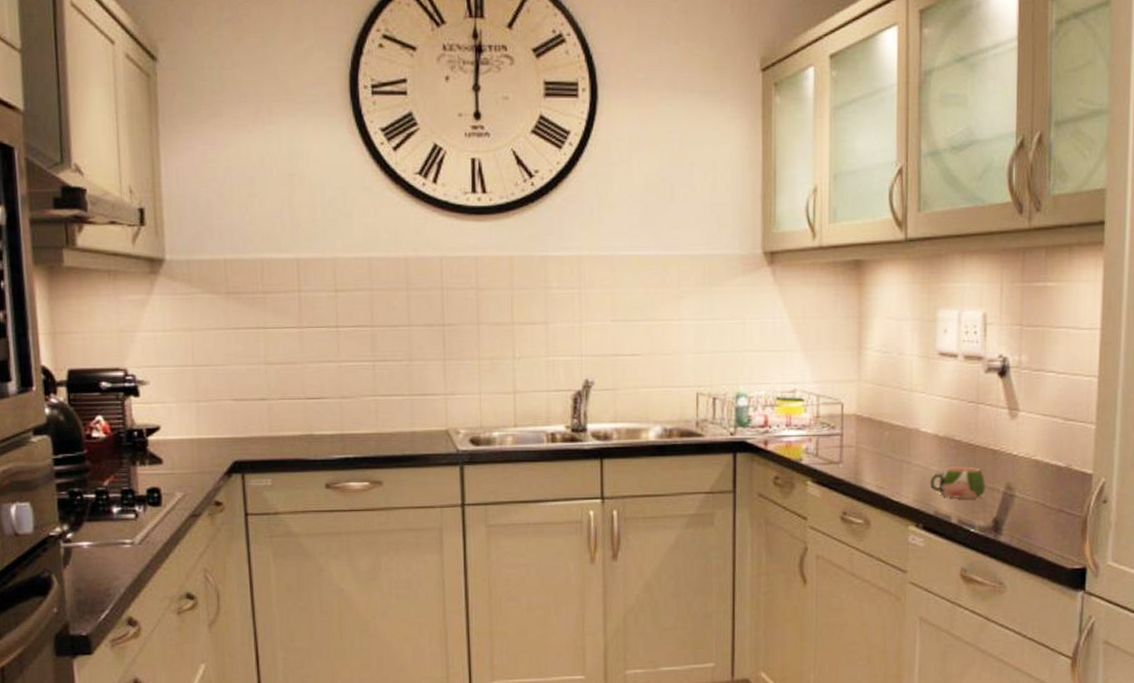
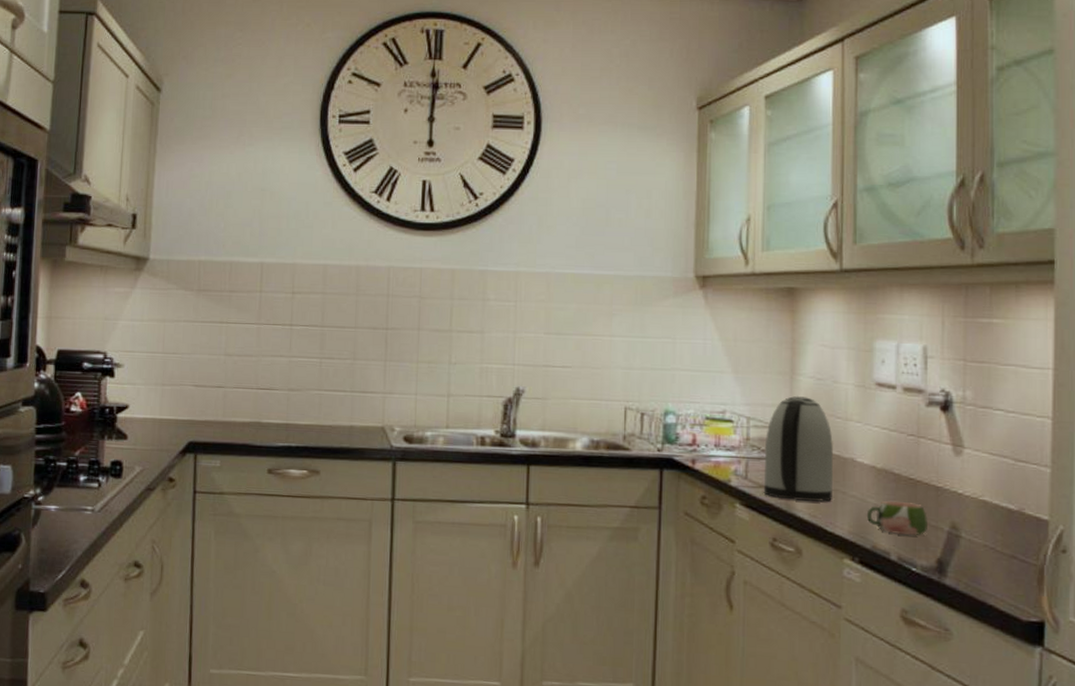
kettle: none [833,371,899,473] -> present [763,396,834,502]

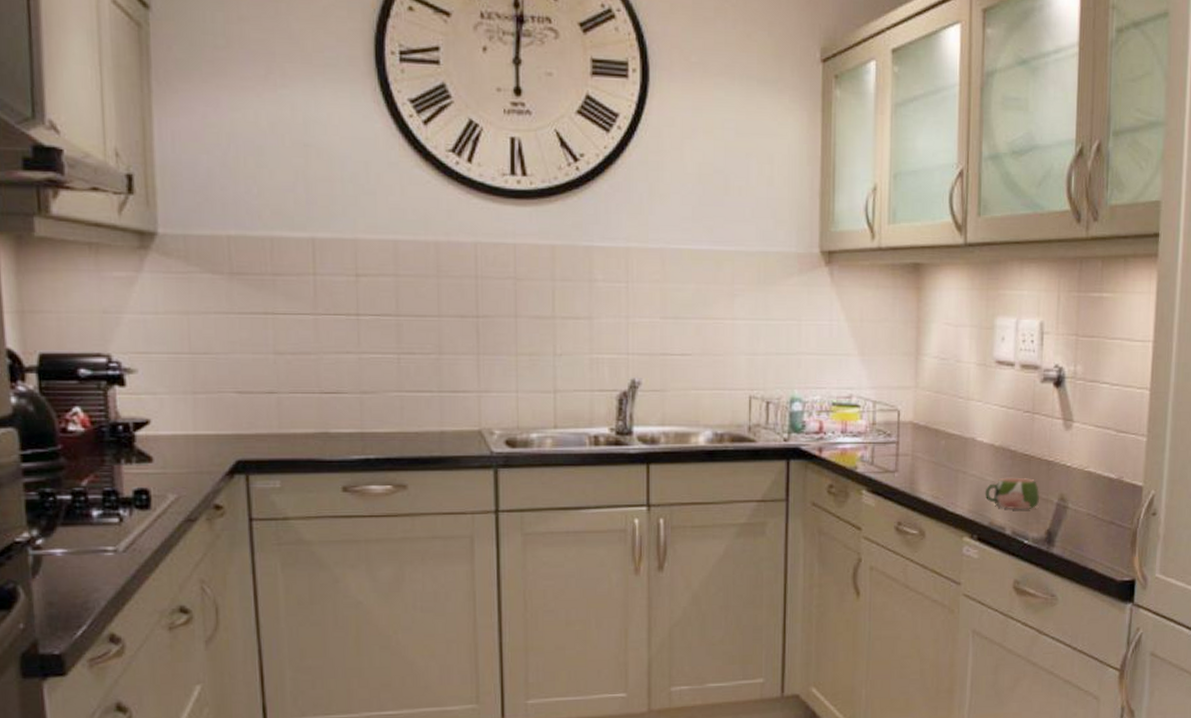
kettle: present [763,396,834,502] -> none [889,377,955,483]

